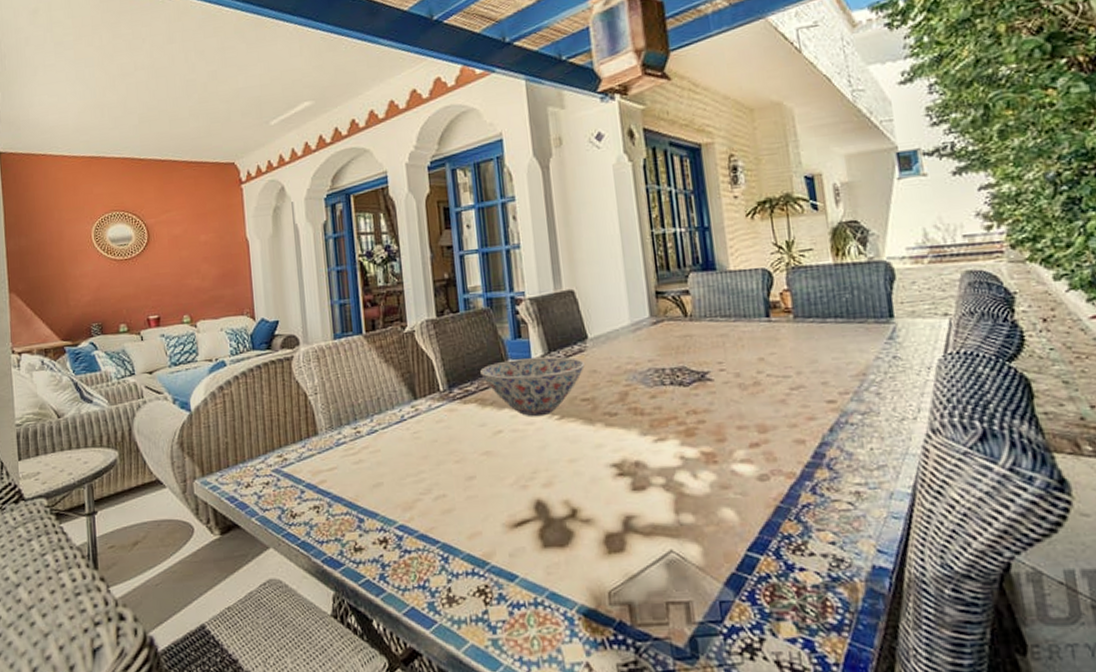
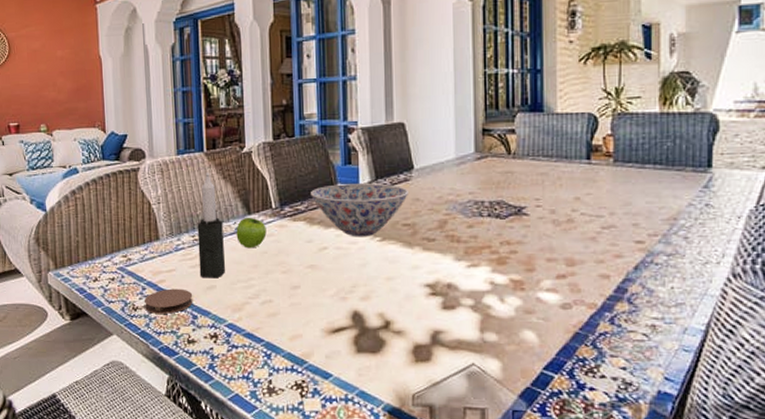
coaster: none [303,488,359,520] -> present [144,288,193,314]
candle: none [359,356,392,475] -> present [197,172,225,279]
fruit: none [402,402,436,438] -> present [236,217,267,249]

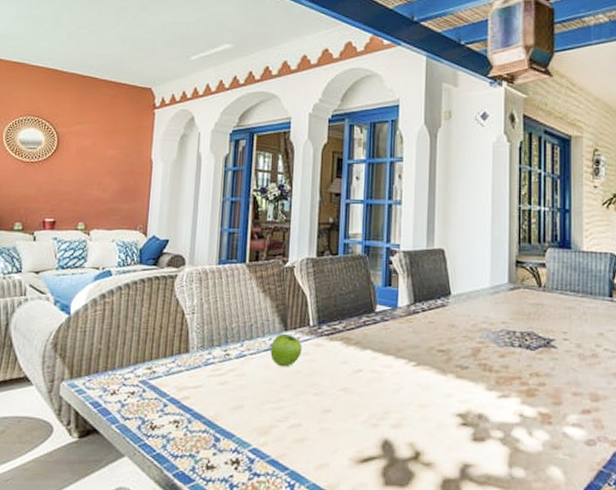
coaster: present [144,288,193,314] -> none [163,406,218,435]
candle: present [197,172,225,279] -> none [227,284,258,398]
bowl: present [311,183,410,237] -> none [350,305,446,362]

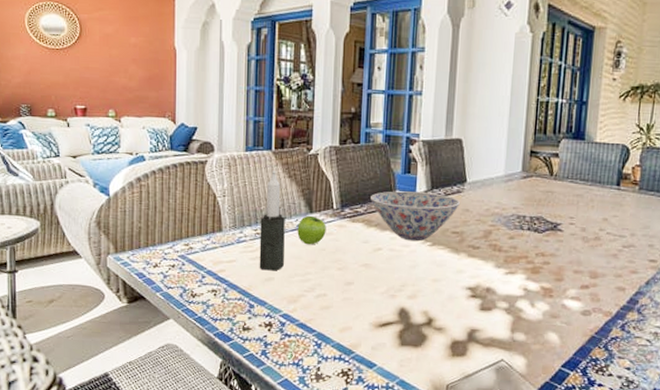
candle: none [227,284,258,398] -> present [259,170,285,271]
bowl: none [350,305,446,362] -> present [371,191,461,242]

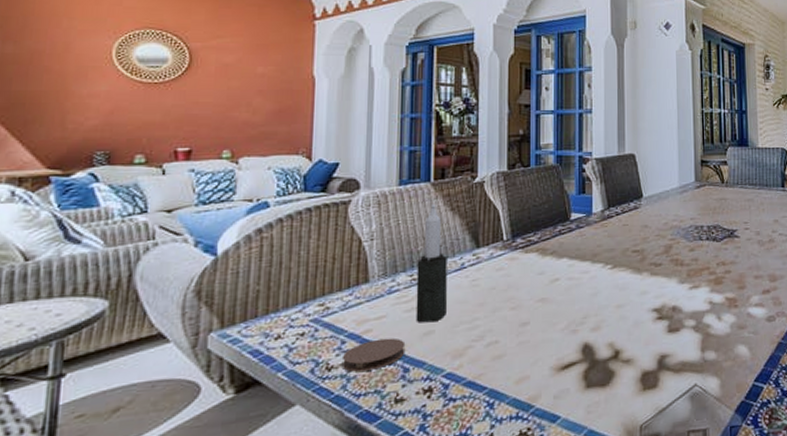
coaster: none [202,278,251,302] -> present [341,337,406,372]
fruit: present [297,215,326,245] -> none [462,250,496,285]
bowl: present [371,191,461,242] -> none [544,212,639,267]

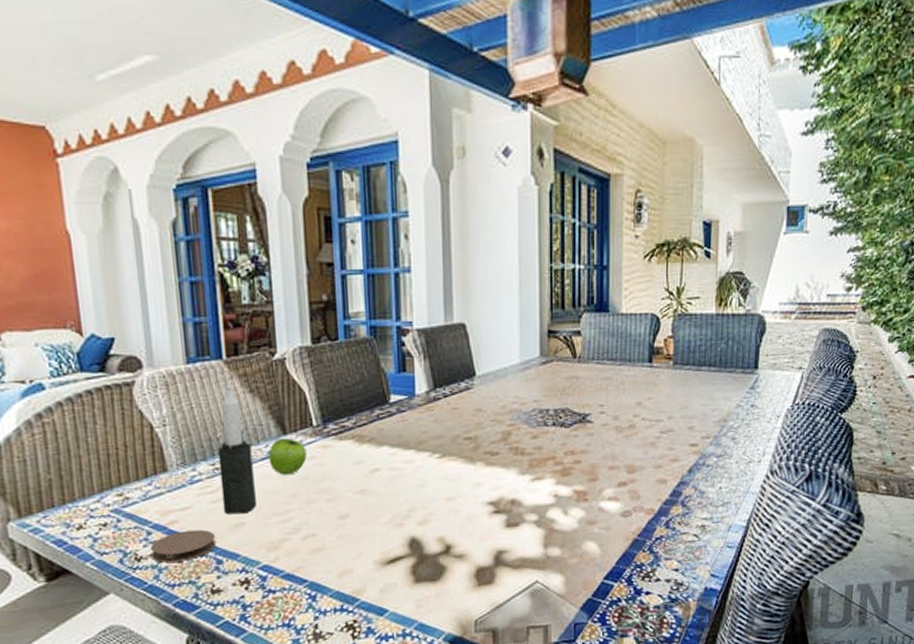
fruit: none [462,250,496,285] -> present [268,437,307,475]

